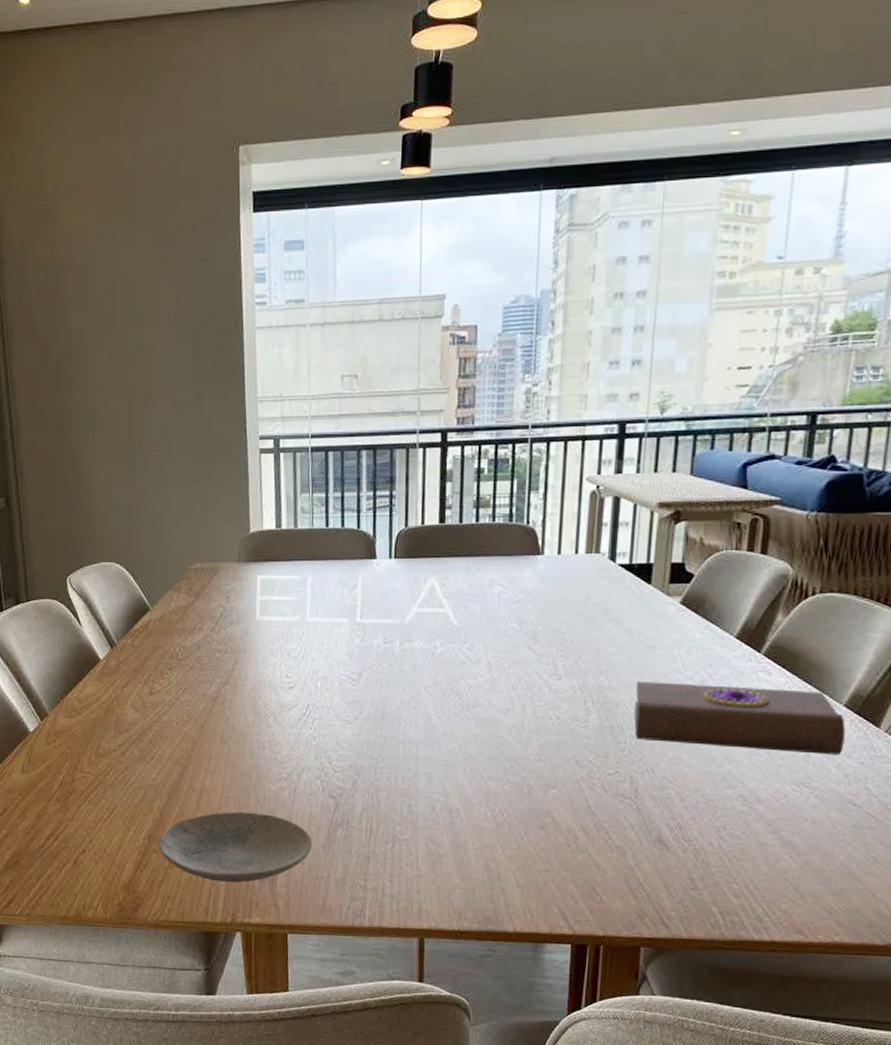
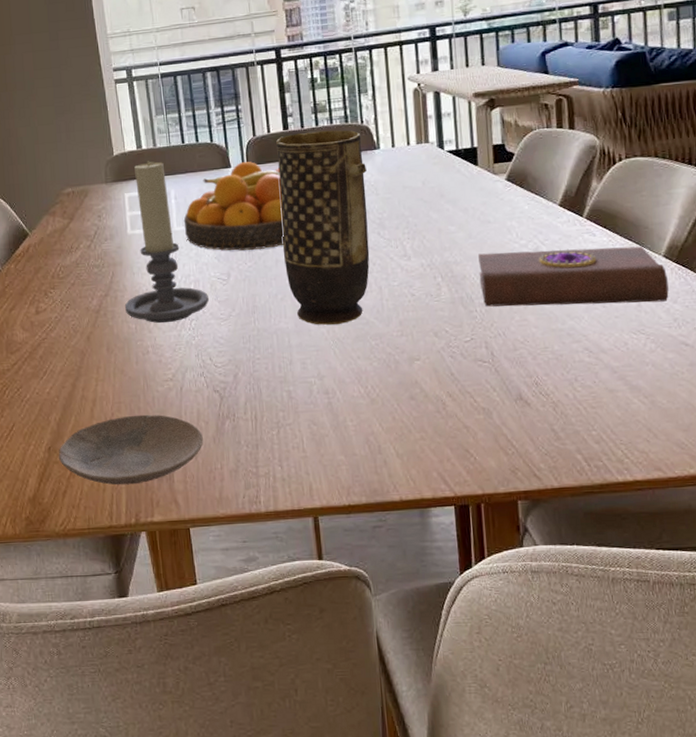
candle holder: none [244,542,335,719] -> present [124,161,209,323]
fruit bowl: none [317,553,430,651] -> present [183,161,285,251]
vase: none [422,528,526,741] -> present [275,130,370,325]

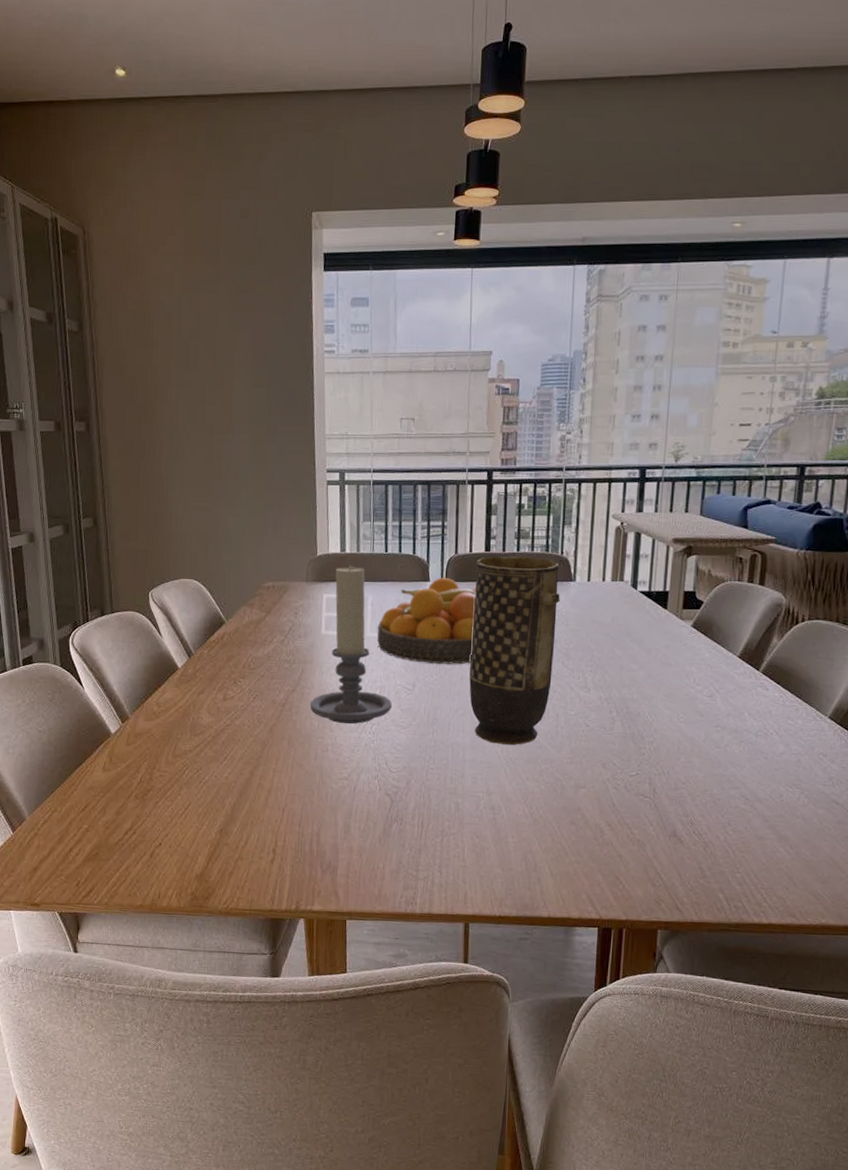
plate: present [58,414,203,485] -> none [229,808,370,874]
book: present [478,246,669,307] -> none [652,694,830,761]

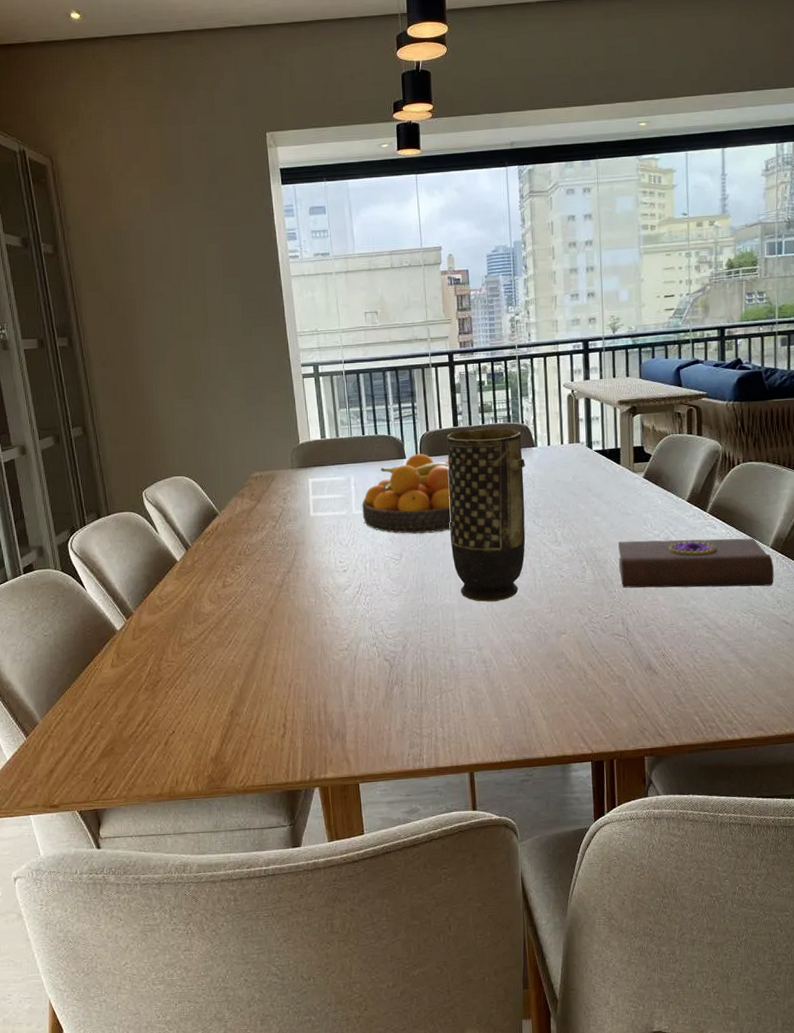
candle holder: present [309,565,392,724] -> none [305,450,382,598]
book: none [652,694,830,761] -> present [618,538,774,588]

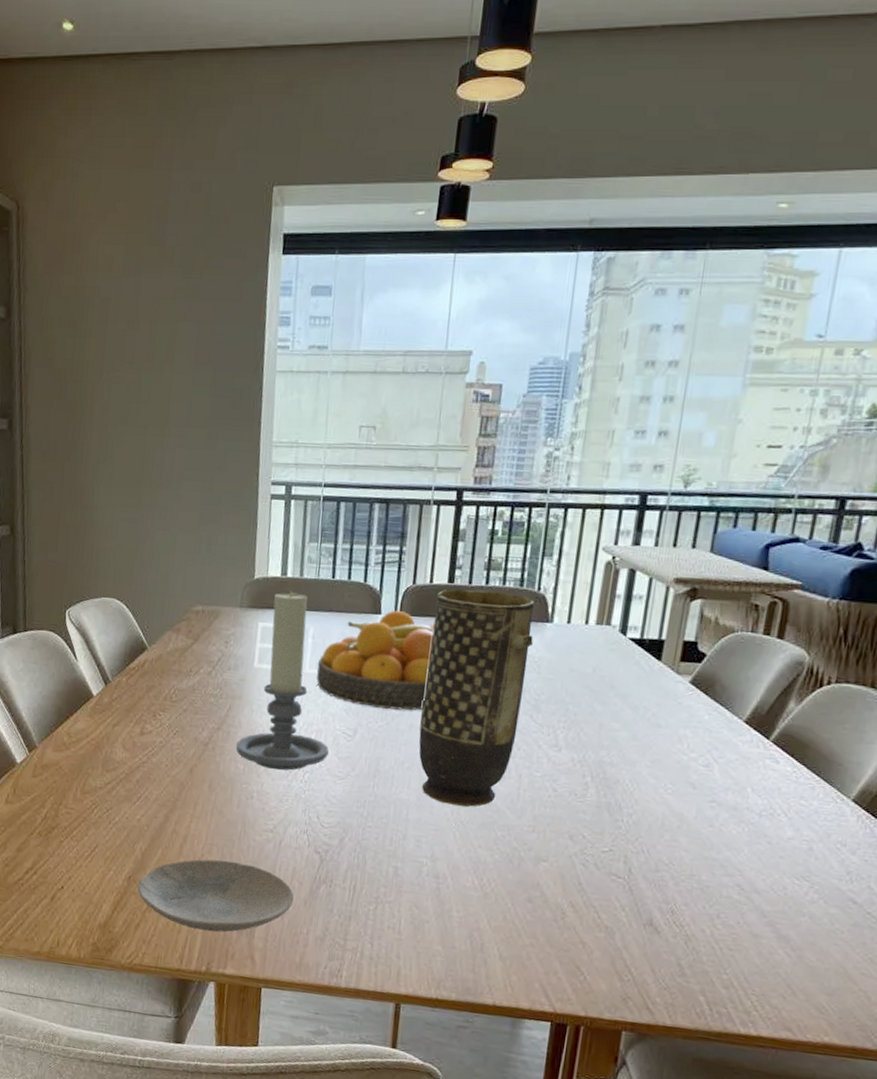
plate: none [240,680,374,745] -> present [137,859,294,933]
candle holder: none [305,450,382,598] -> present [235,591,329,771]
book: present [618,538,774,588] -> none [632,759,852,851]

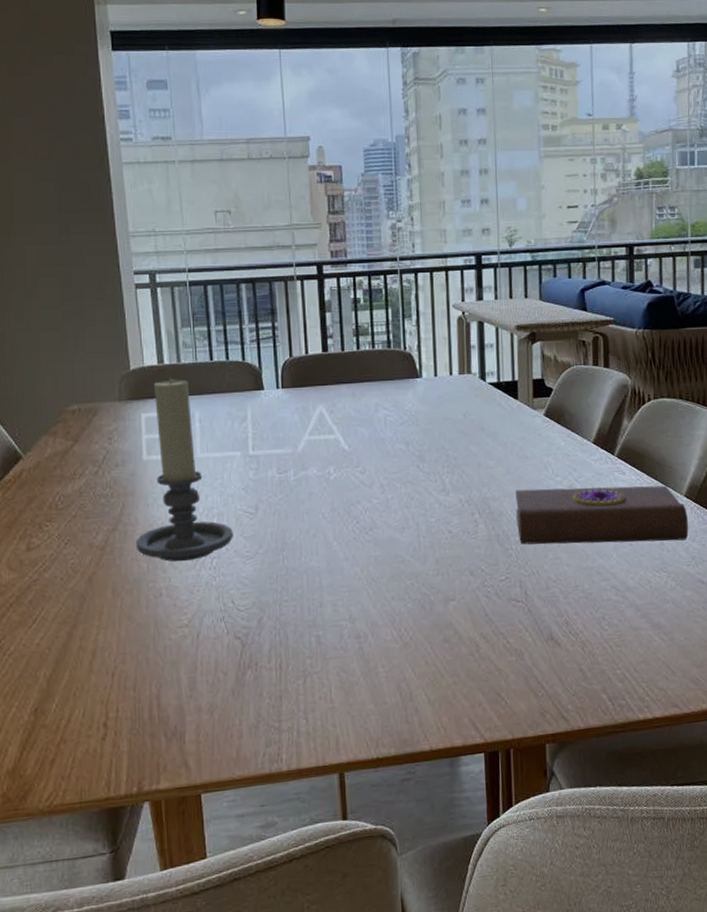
plate: present [137,859,294,933] -> none [46,666,221,750]
fruit bowl: present [316,610,435,711] -> none [208,383,319,482]
vase: present [418,589,535,807] -> none [313,355,408,564]
book: none [632,759,852,851] -> present [515,485,689,545]

